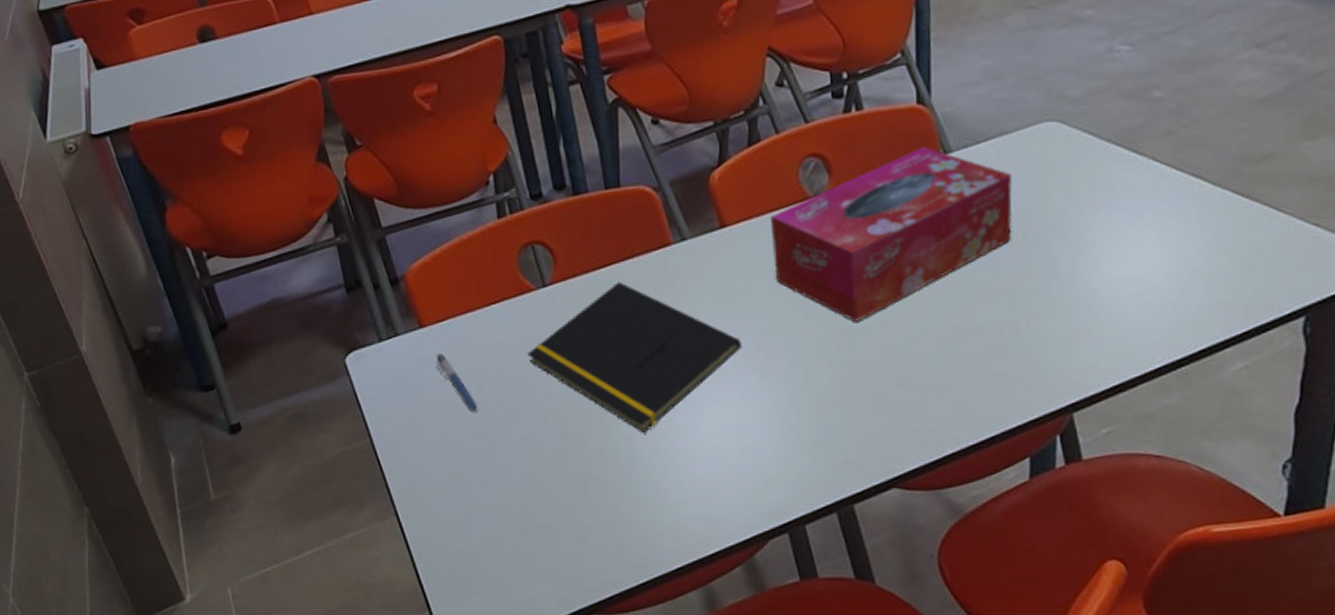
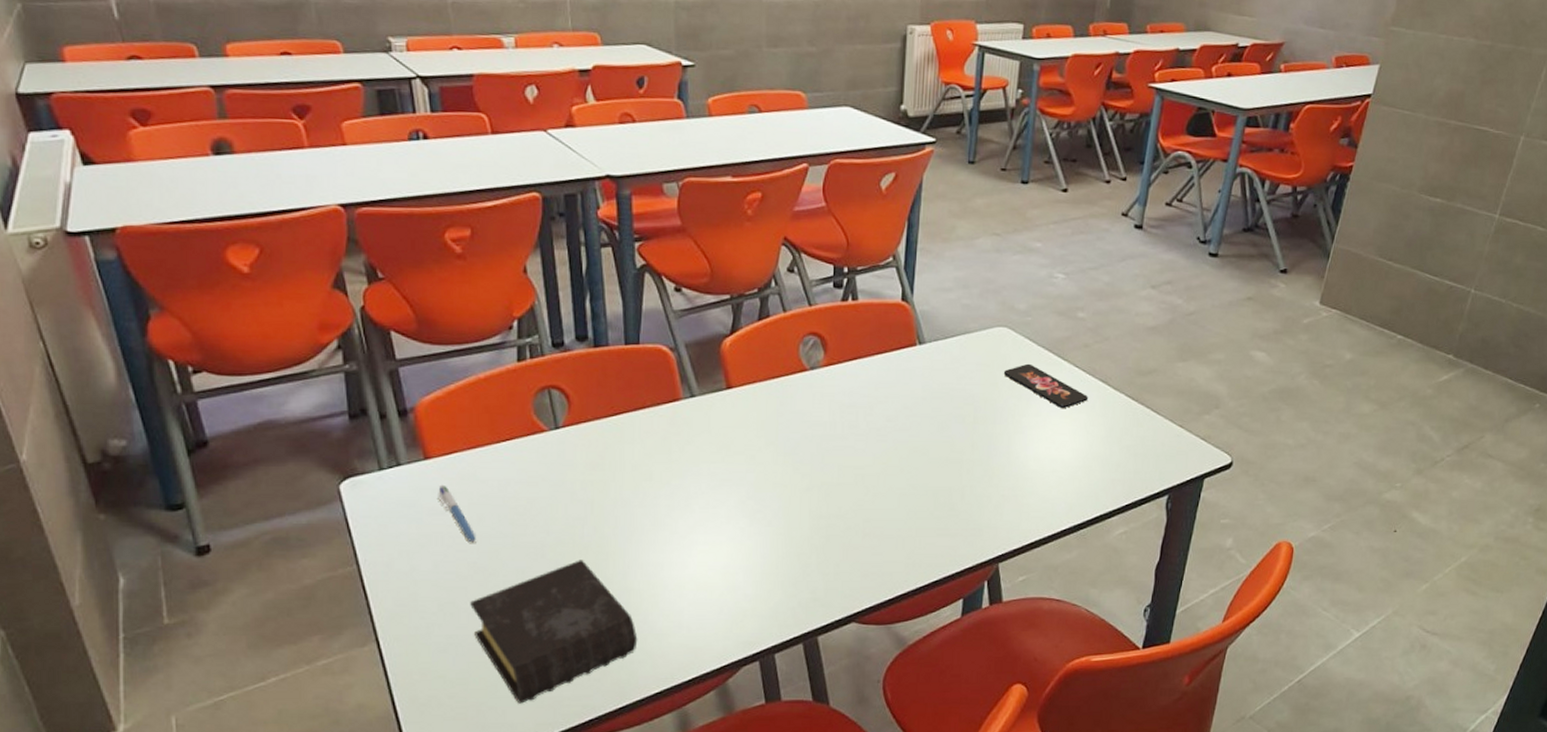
book: none [479,425,653,578] -> present [470,560,638,704]
notepad: present [527,281,742,433] -> none [533,429,735,568]
tissue box: present [771,147,1013,322] -> none [770,336,969,479]
smartphone: none [1057,163,1178,215] -> present [1003,363,1089,408]

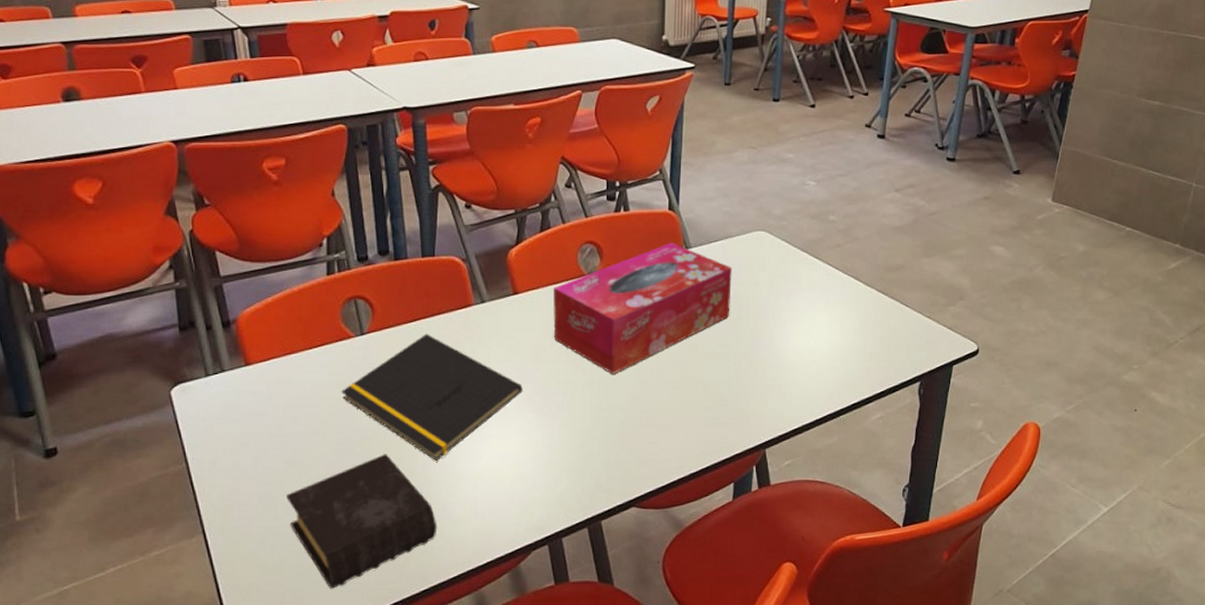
pen: present [438,484,476,543] -> none [257,388,292,441]
notepad: none [533,429,735,568] -> present [341,333,523,461]
tissue box: none [770,336,969,479] -> present [553,242,732,374]
smartphone: present [1003,363,1089,408] -> none [763,263,842,303]

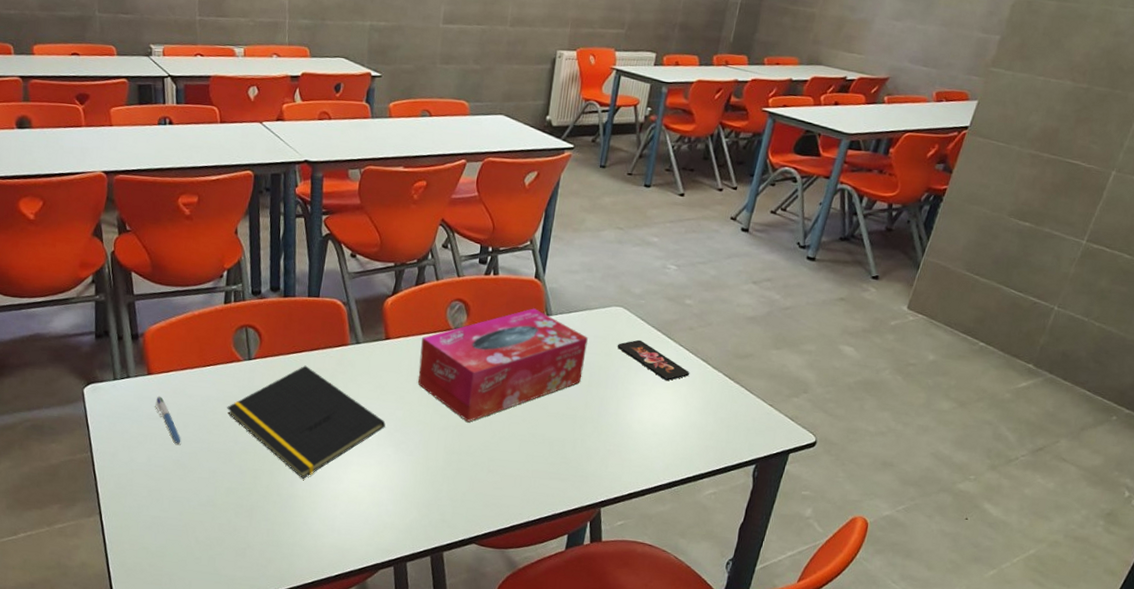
pen: none [257,388,292,441] -> present [155,396,181,445]
book: present [286,454,437,589] -> none [172,467,298,578]
smartphone: none [763,263,842,303] -> present [617,339,690,381]

